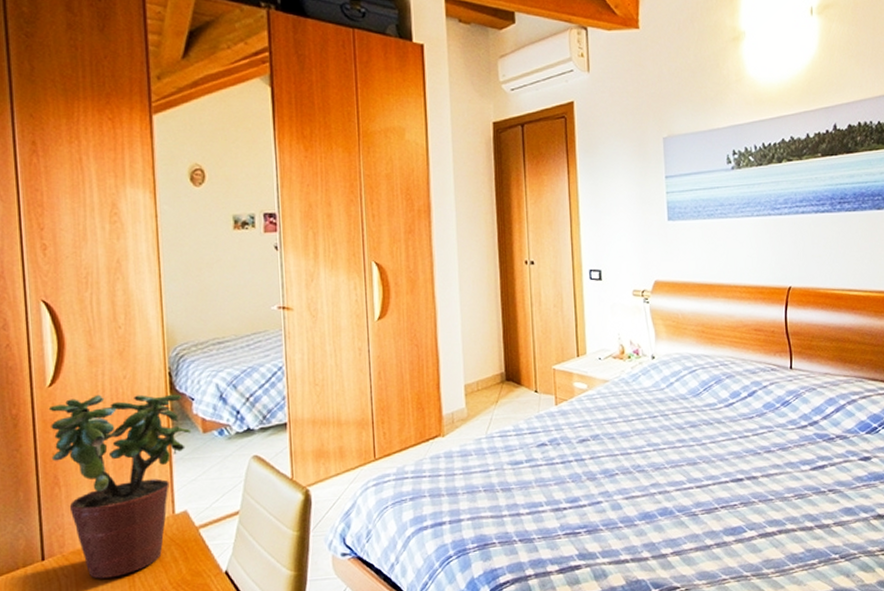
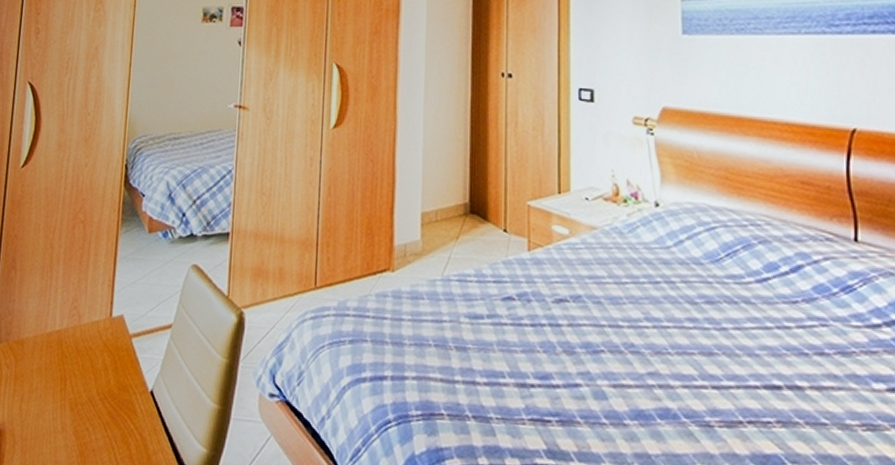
potted plant: present [48,394,192,579] -> none [13,180,138,377]

